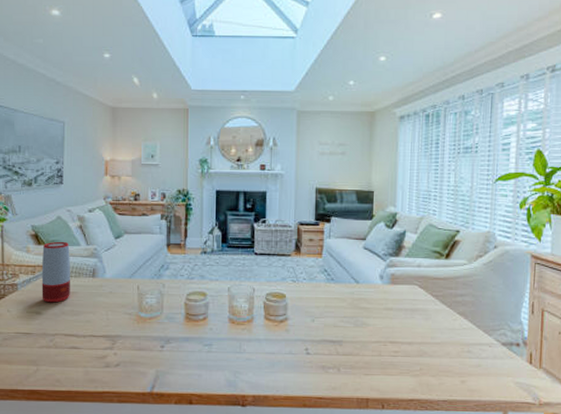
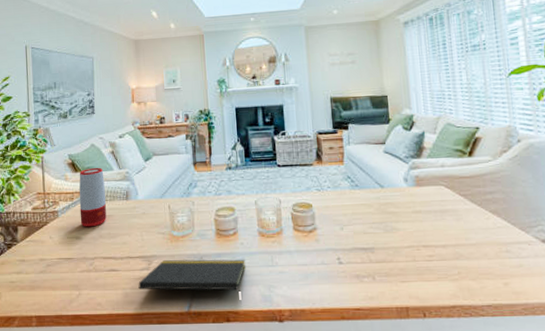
notepad: none [100,340,212,387] -> present [138,259,245,304]

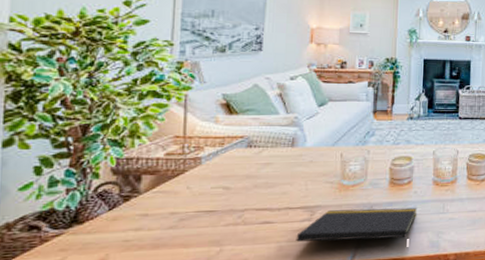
speaker: present [79,167,106,227] -> none [230,110,267,176]

